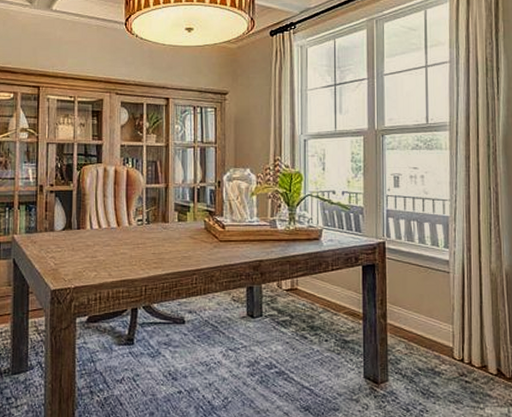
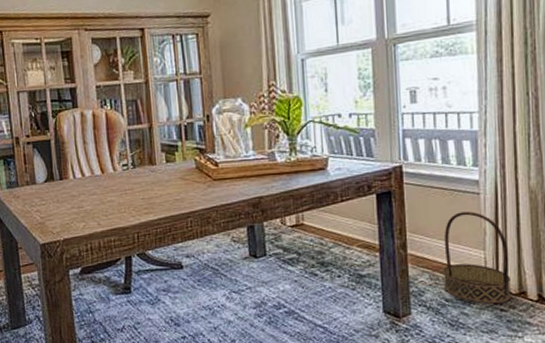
basket: none [418,288,475,375] -> present [443,211,512,304]

